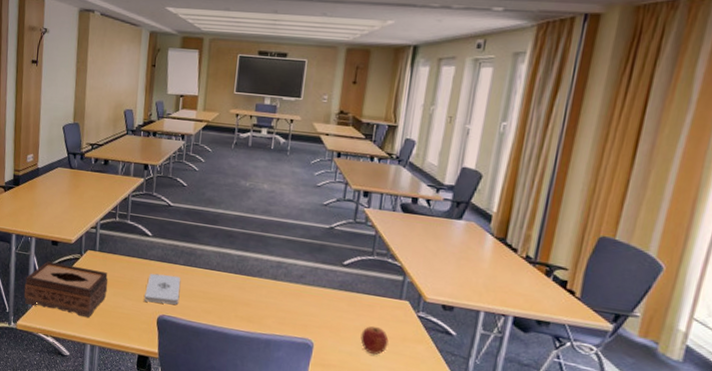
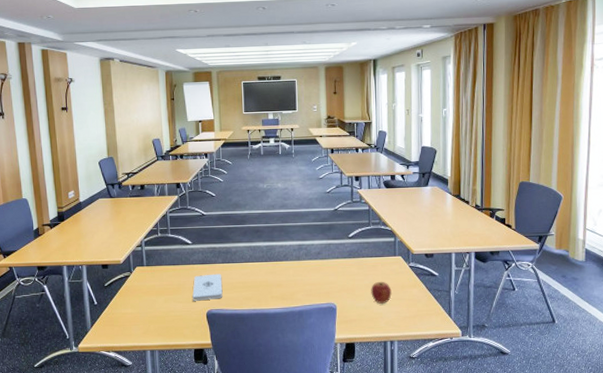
tissue box: present [24,261,109,318] -> none [81,283,159,328]

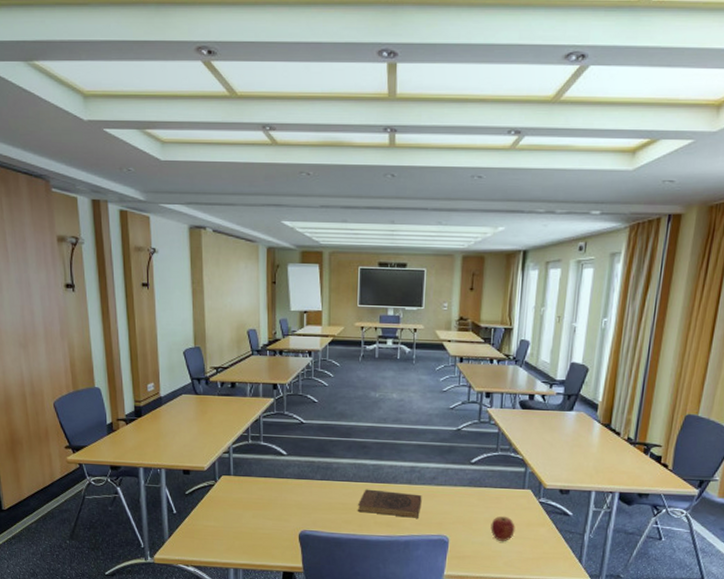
notepad: present [192,273,223,301] -> none [284,491,320,520]
book: none [256,267,310,290] -> present [358,489,422,518]

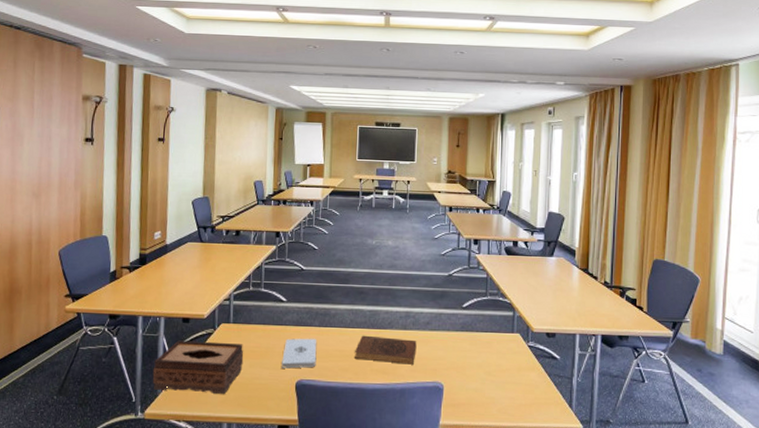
tissue box: none [158,491,246,542] -> present [152,340,244,394]
notepad: none [284,491,320,520] -> present [281,338,317,369]
apple: present [490,515,515,542] -> none [483,360,507,388]

